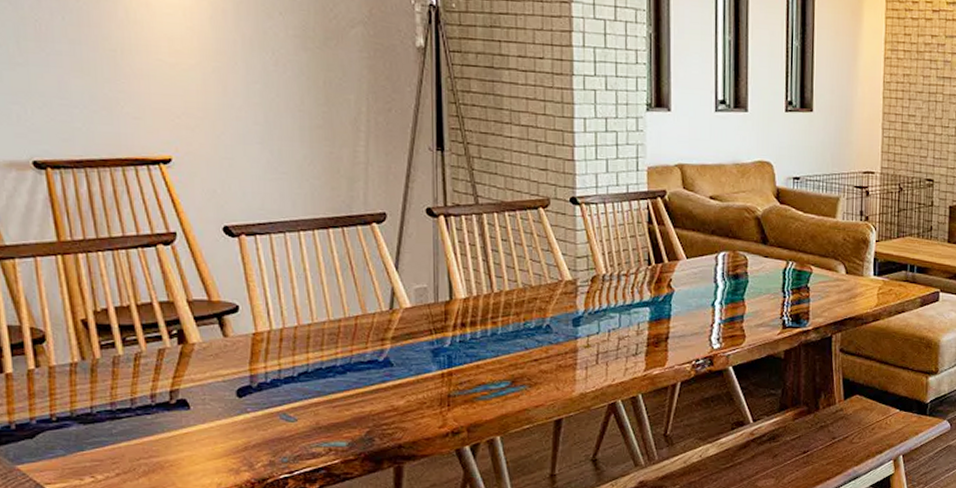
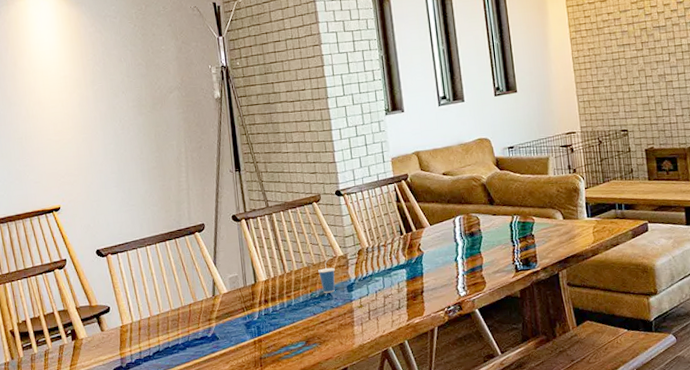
cup: none [537,280,559,325] -> present [318,257,336,293]

